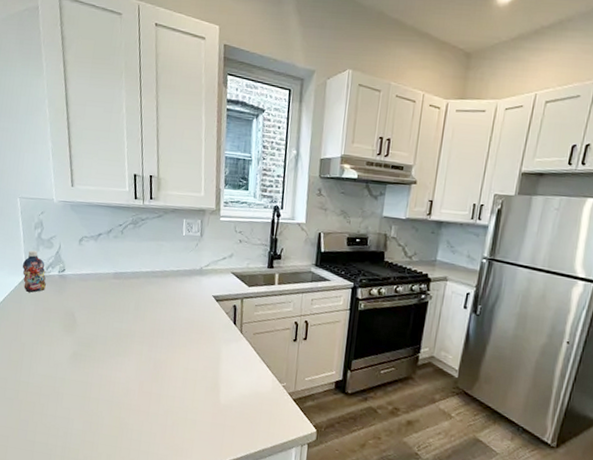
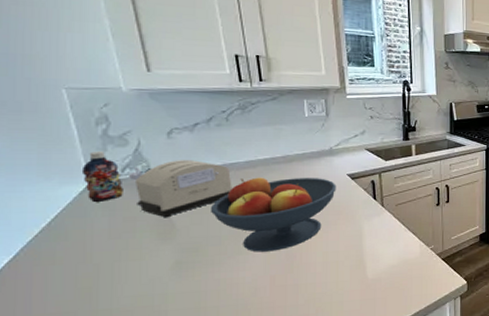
toaster: none [50,264,120,314] -> present [129,160,232,218]
fruit bowl: none [102,287,202,359] -> present [211,177,337,252]

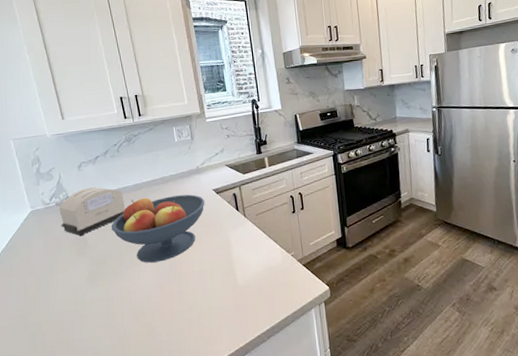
bottle: present [81,152,123,202] -> none [25,186,52,226]

